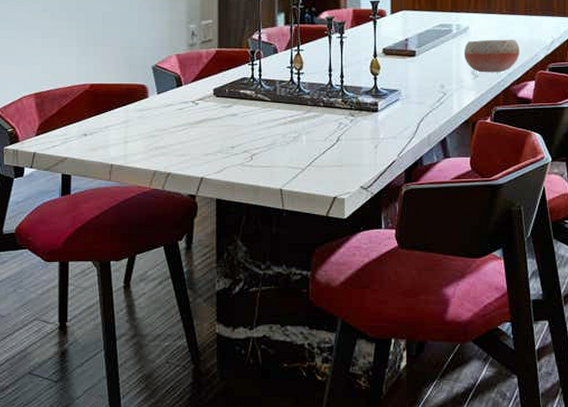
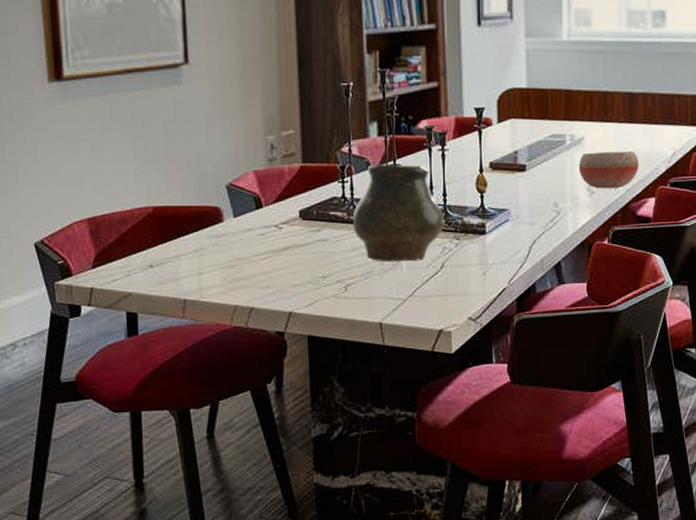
vase: none [259,49,341,135] -> present [352,164,445,262]

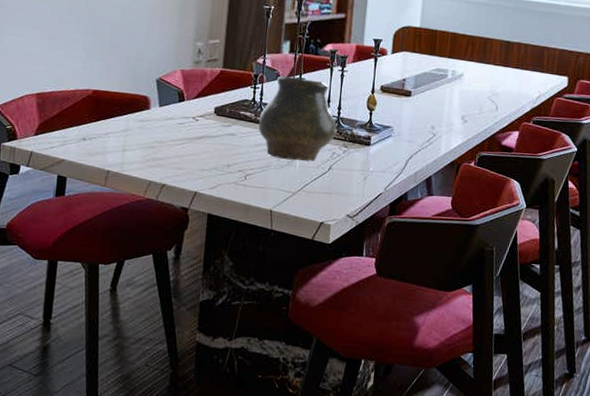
bowl: present [578,151,639,189] -> none [456,87,508,121]

